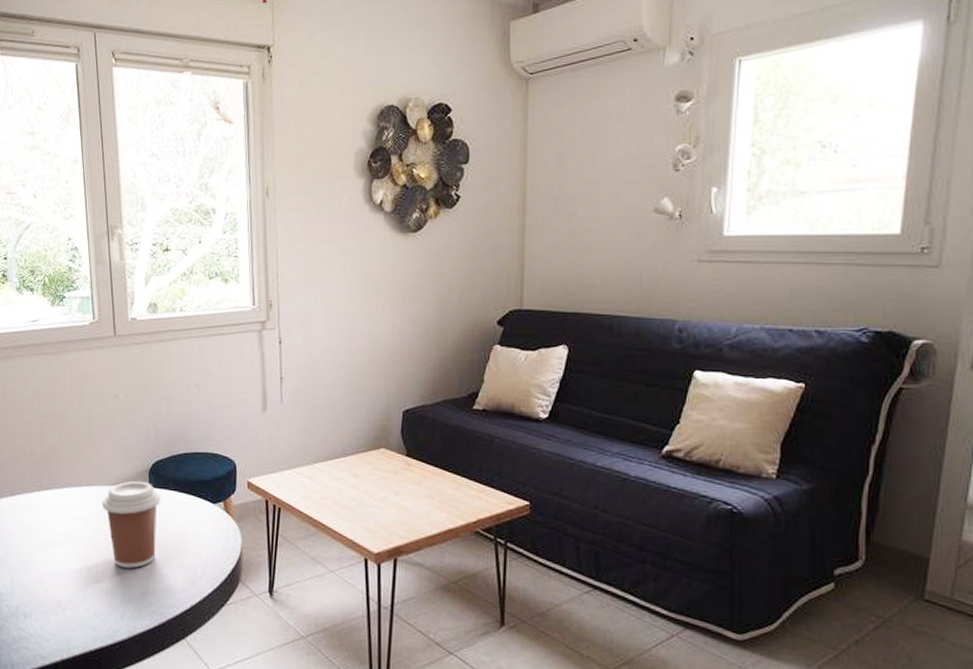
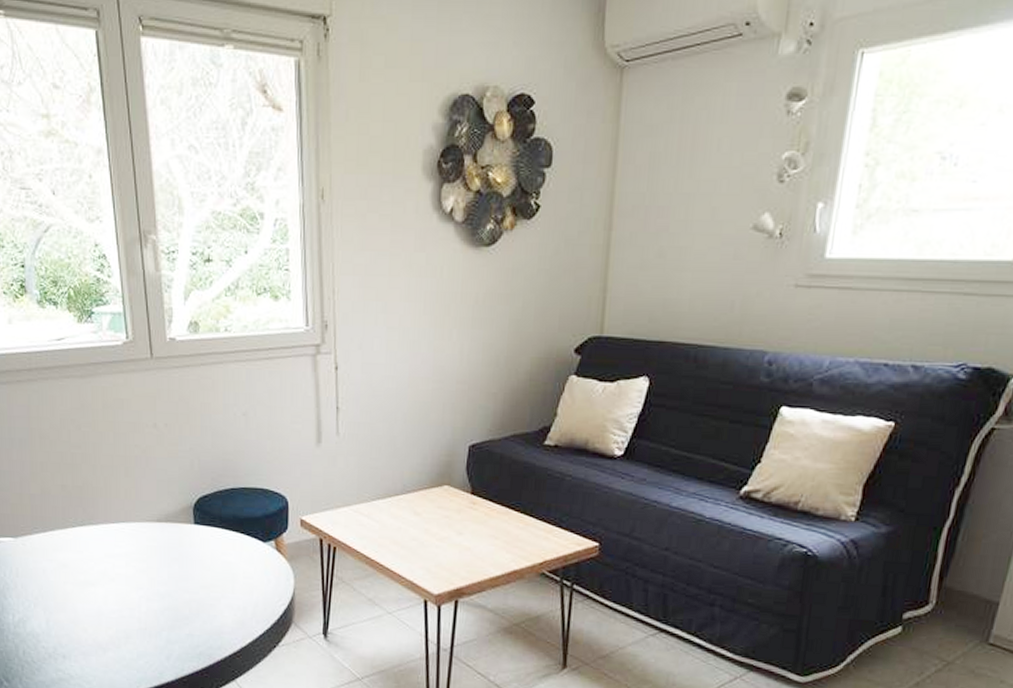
coffee cup: present [101,481,161,568] -> none [142,518,207,609]

